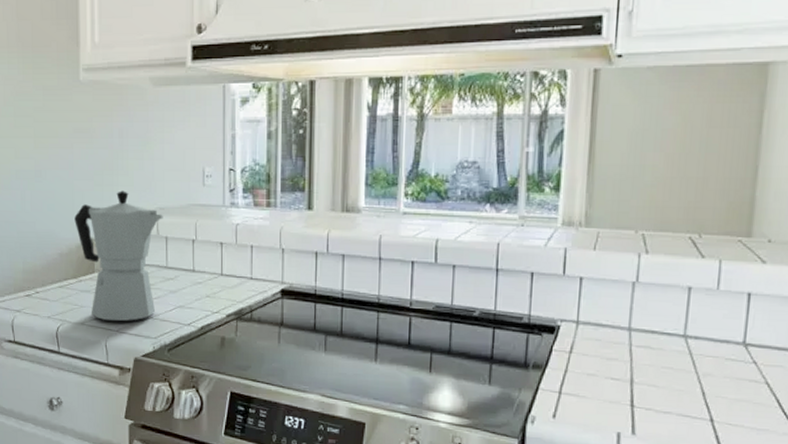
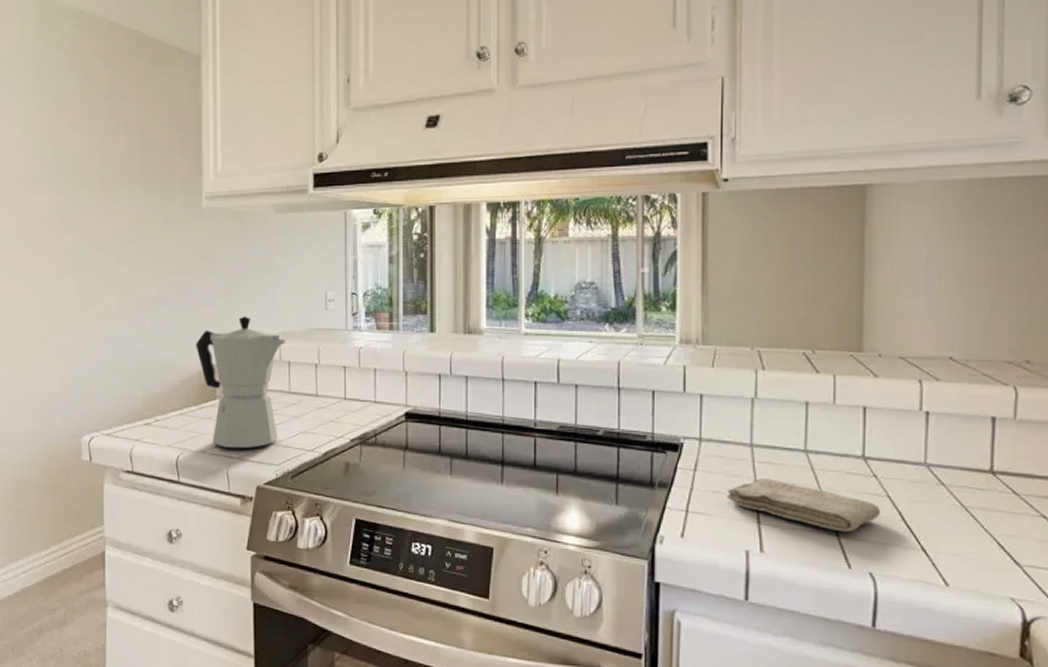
washcloth: none [601,362,758,418] -> present [727,478,881,533]

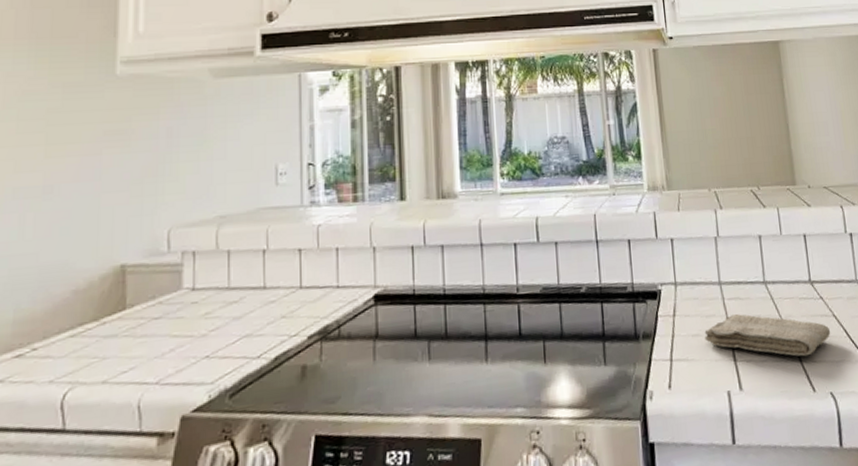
moka pot: present [196,316,286,449] -> none [99,200,225,372]

